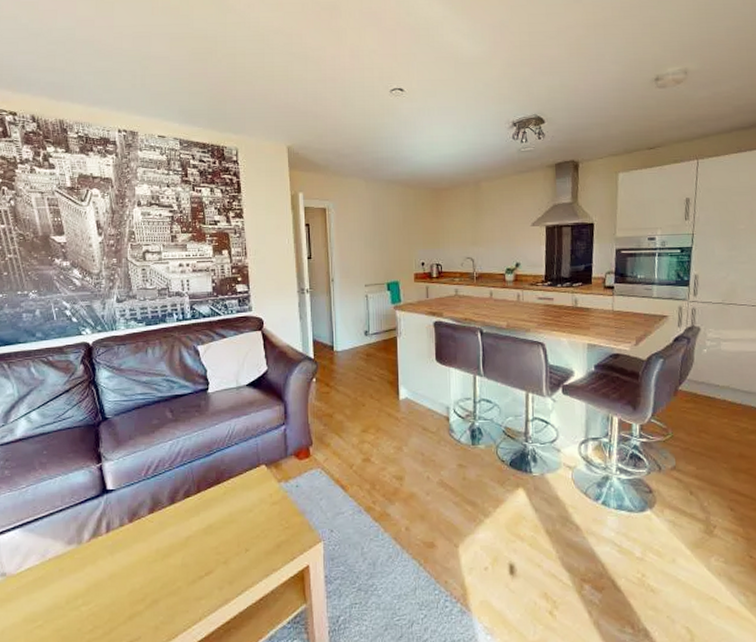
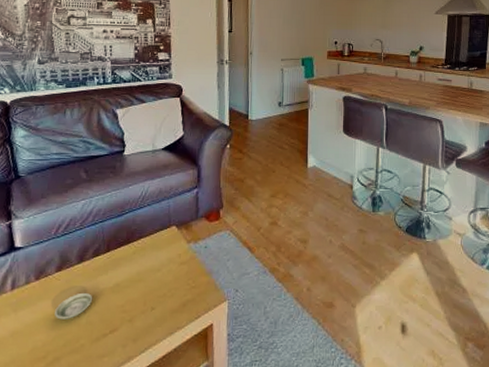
saucer: none [150,534,187,562] -> present [55,292,93,320]

